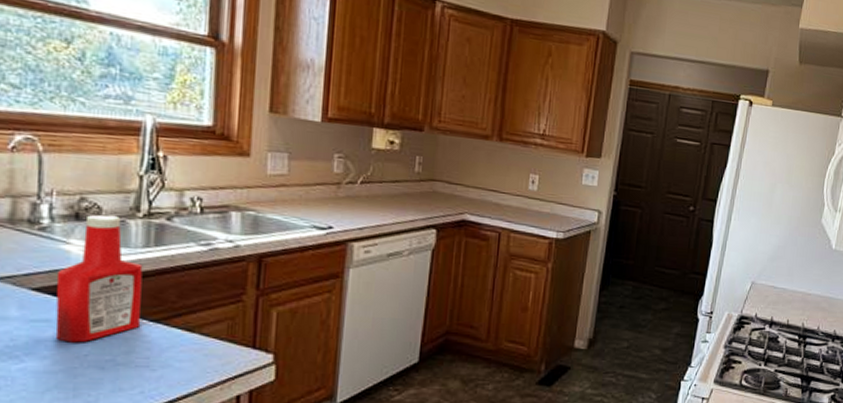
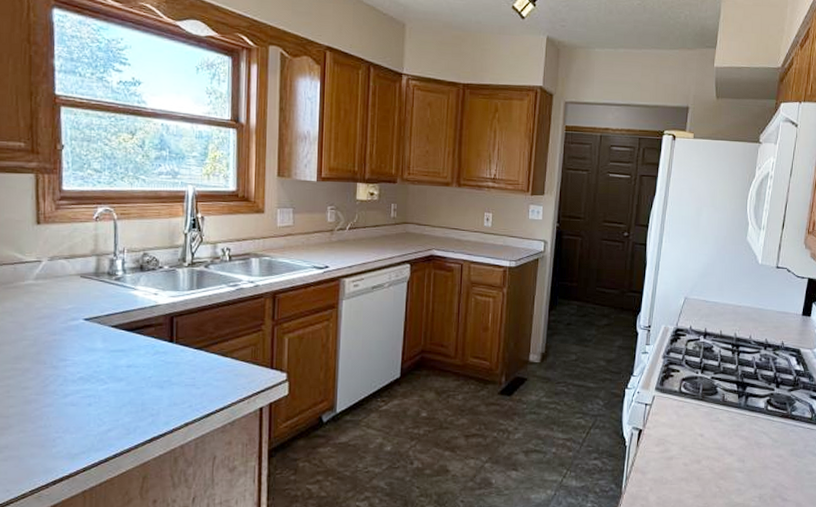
ketchup bottle: present [55,214,143,343] -> none [128,265,189,368]

